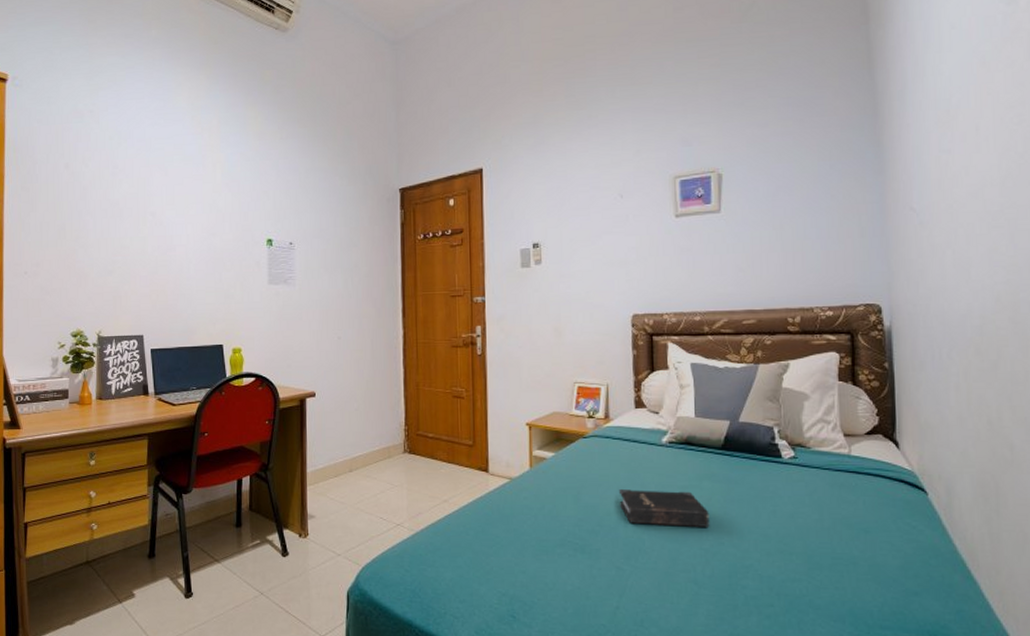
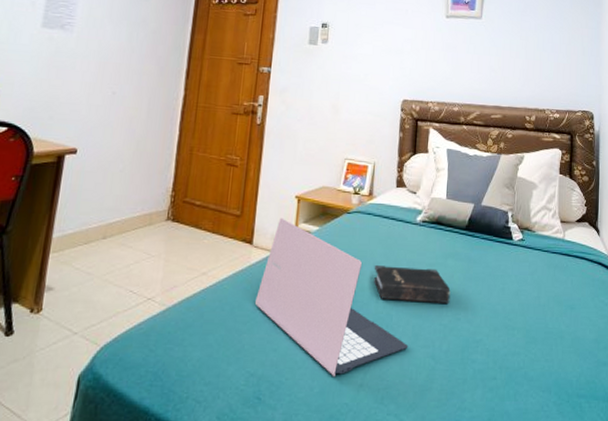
laptop: none [497,445,666,599] -> present [254,217,408,377]

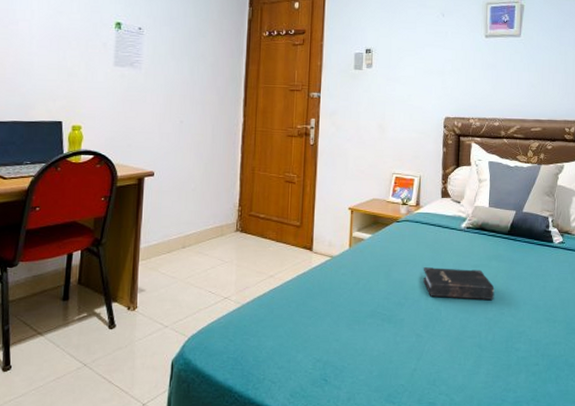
laptop: present [254,217,408,377] -> none [317,227,457,363]

